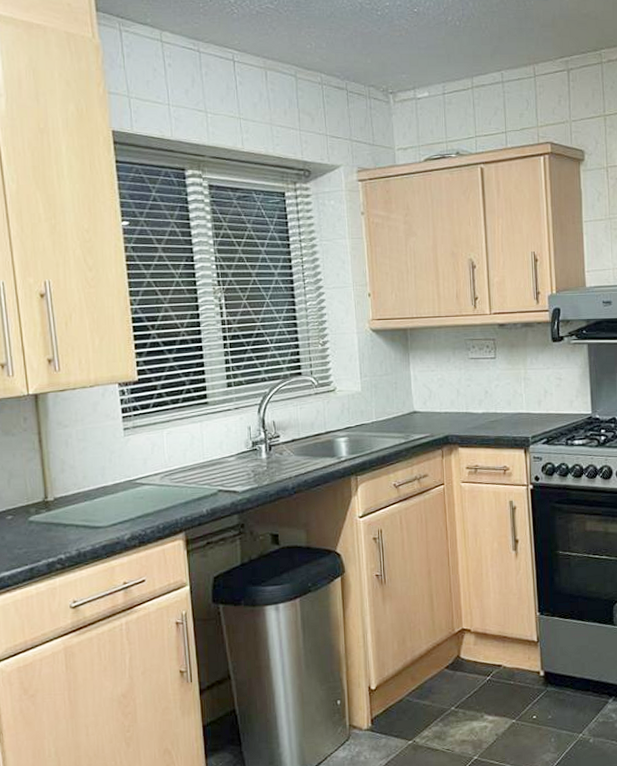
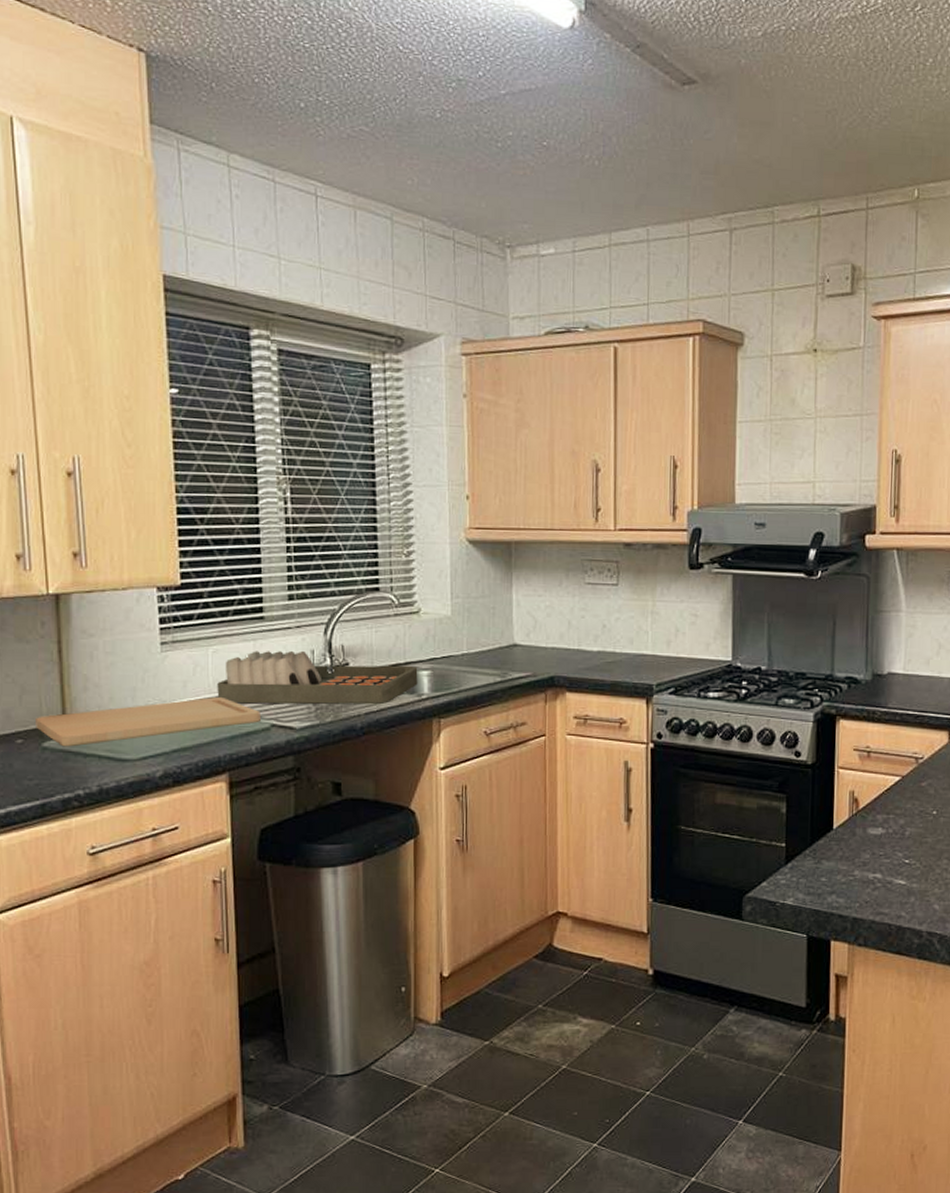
cutting board: none [22,470,209,520] -> present [36,697,261,747]
sushi platter: none [172,428,337,475] -> present [217,651,418,705]

